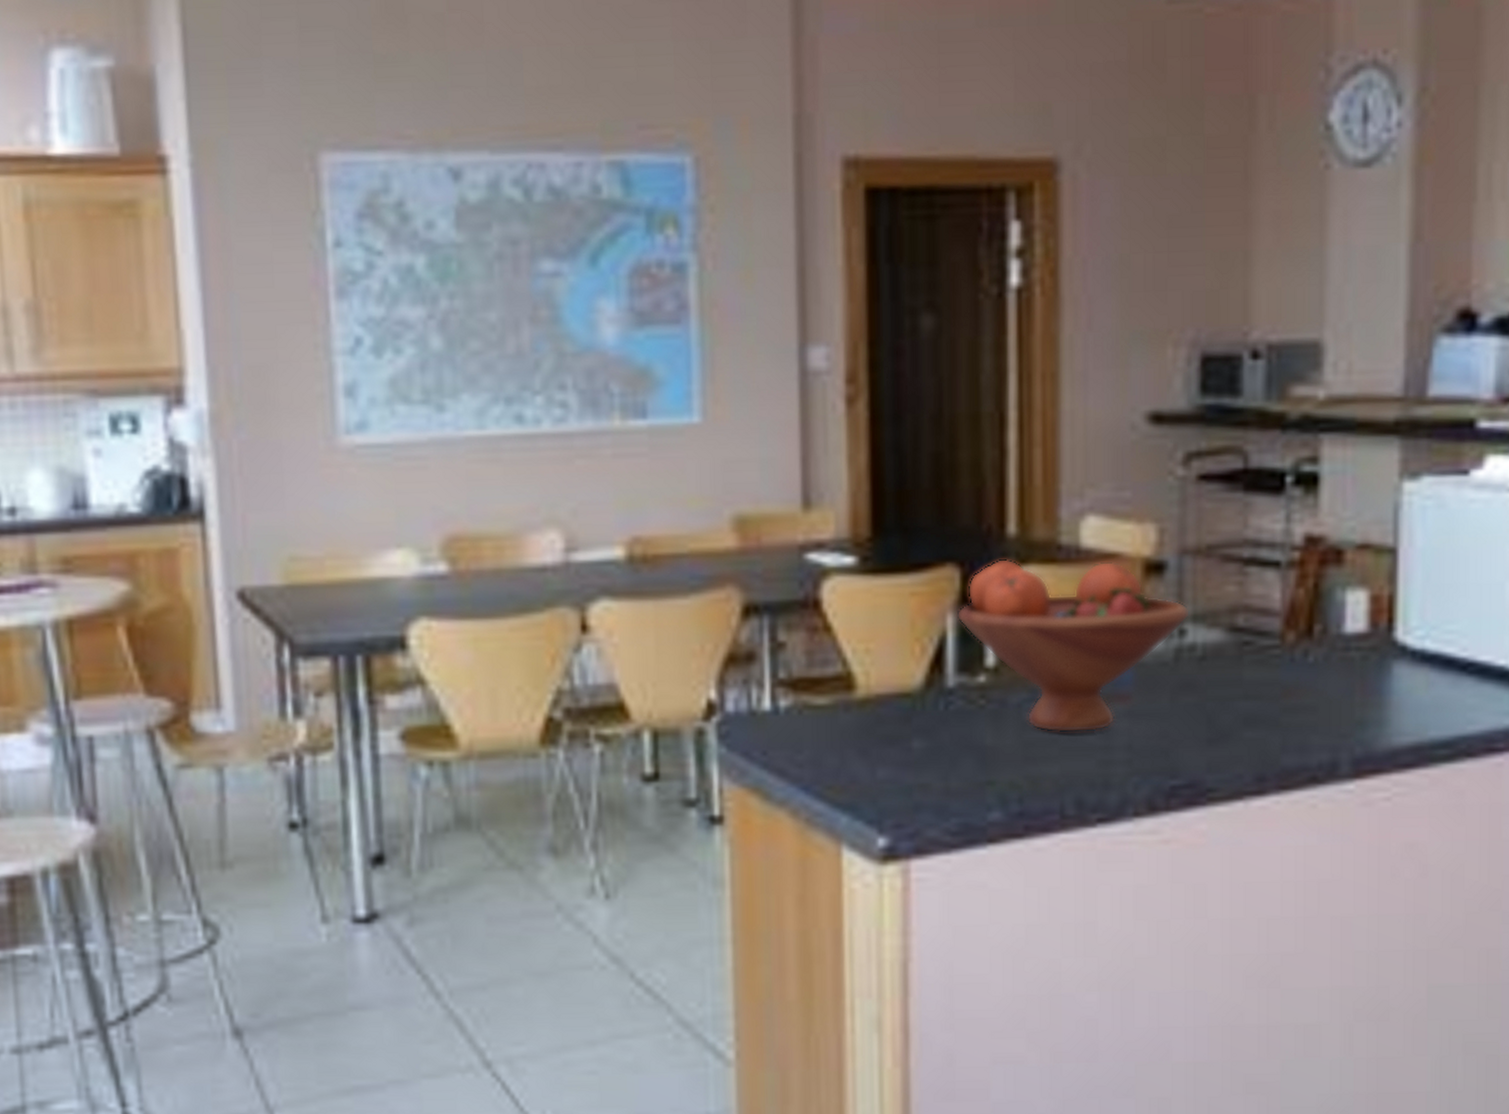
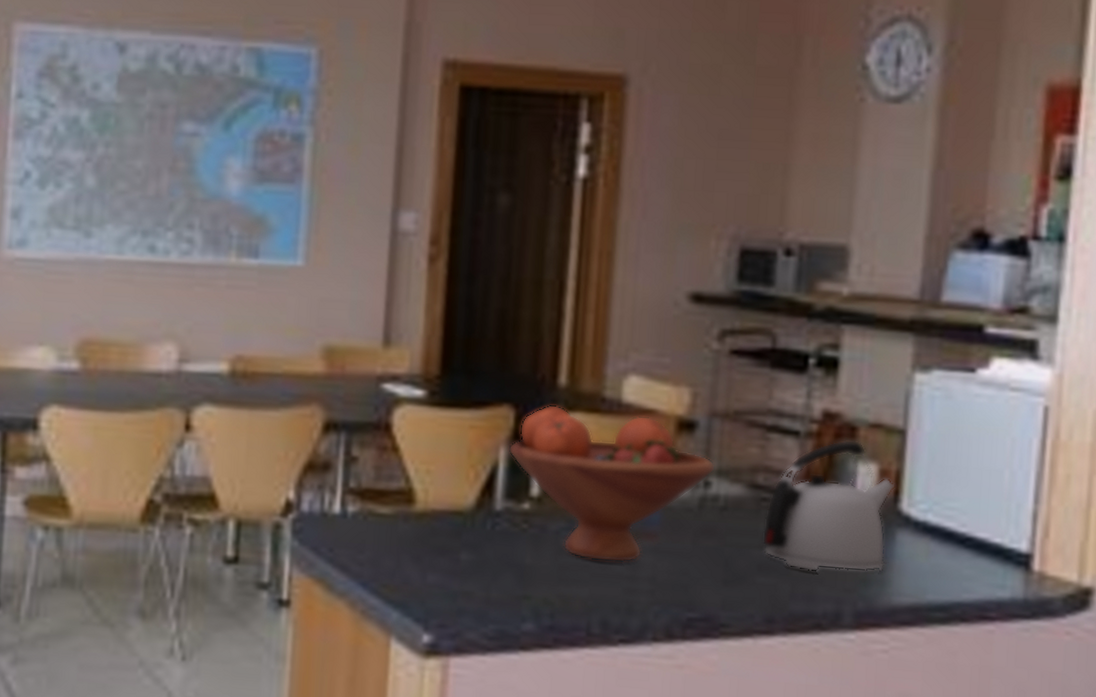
kettle: none [1246,565,1389,719] -> present [762,439,895,572]

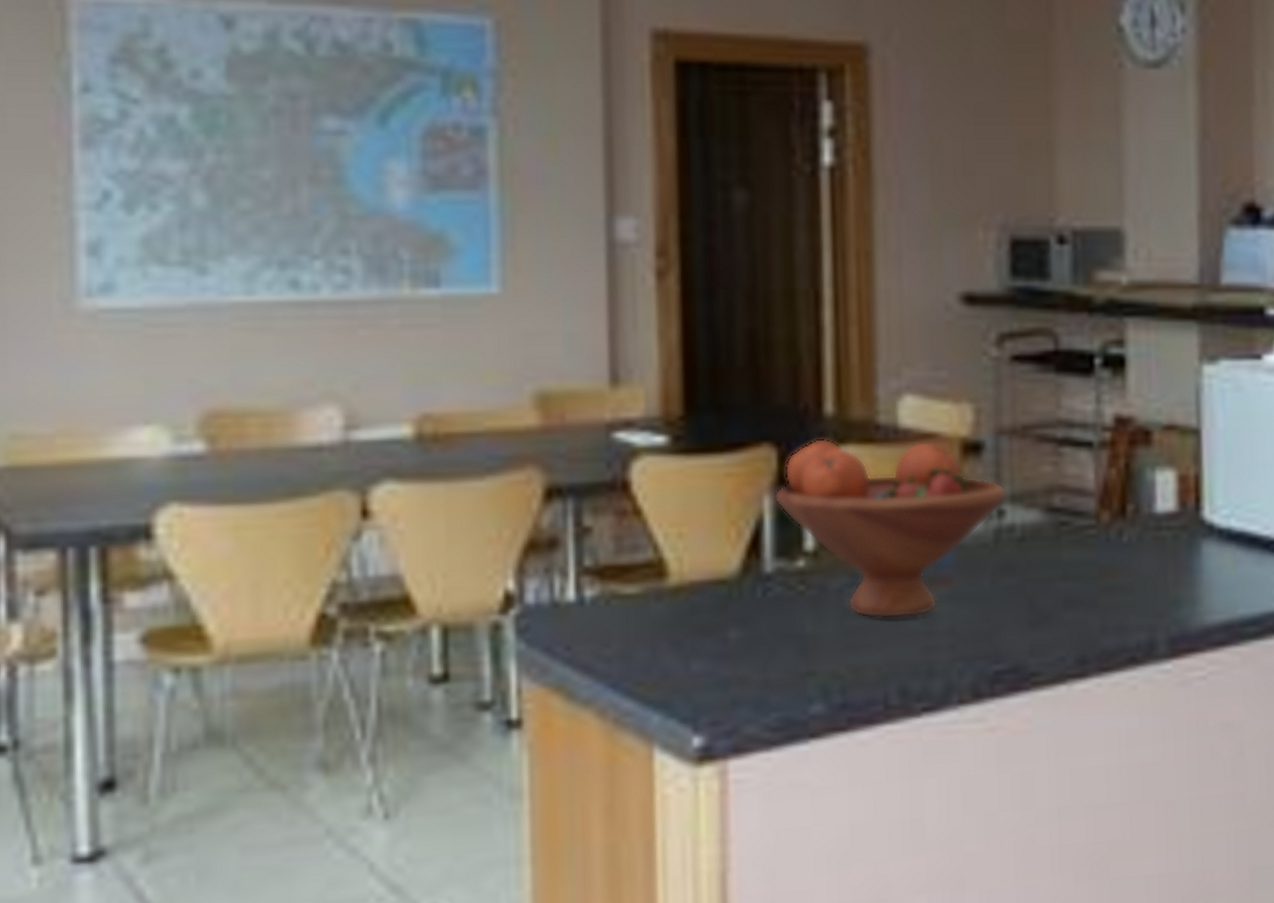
kettle: present [762,439,895,572] -> none [1065,445,1196,599]

